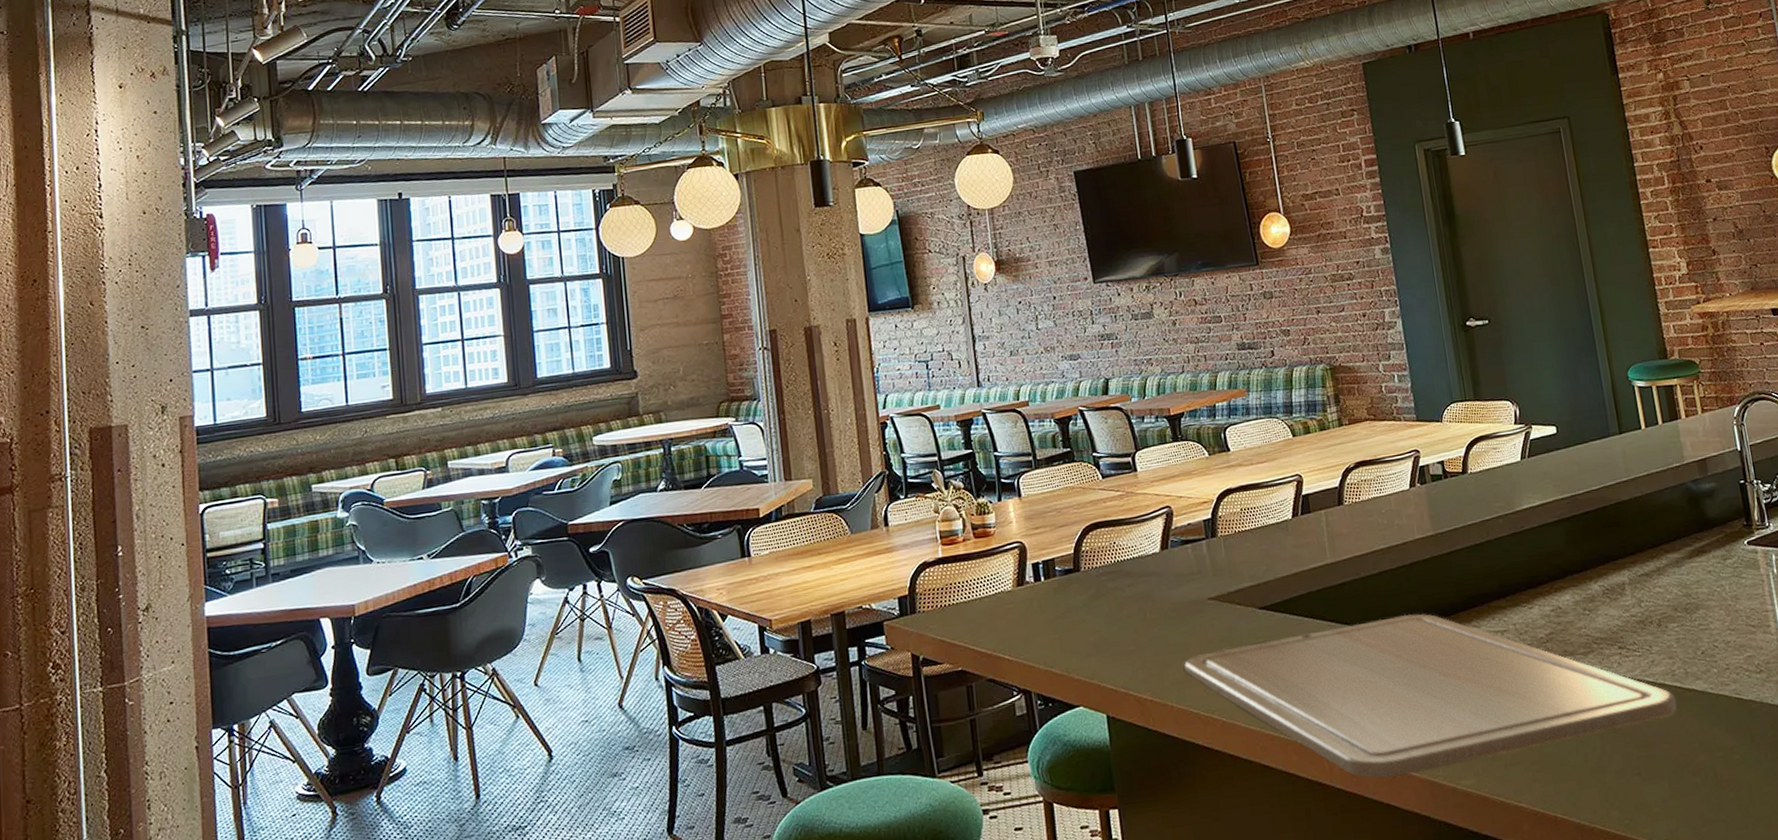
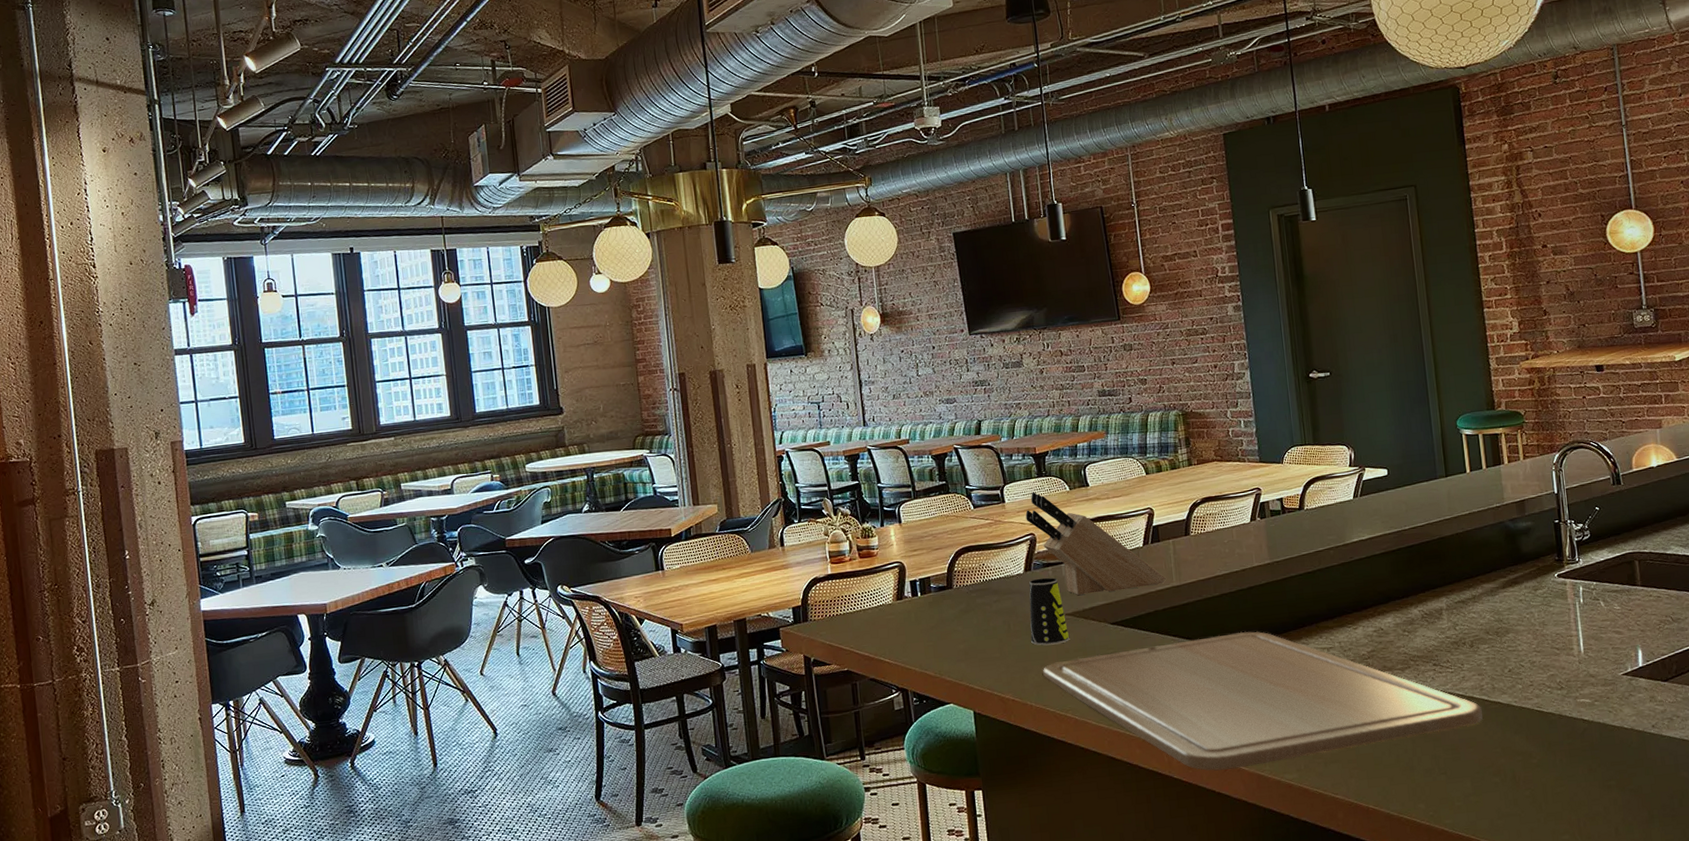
knife block: none [1160,458,1320,576] -> present [1025,492,1167,595]
cup: none [1166,556,1213,636] -> present [1029,577,1069,646]

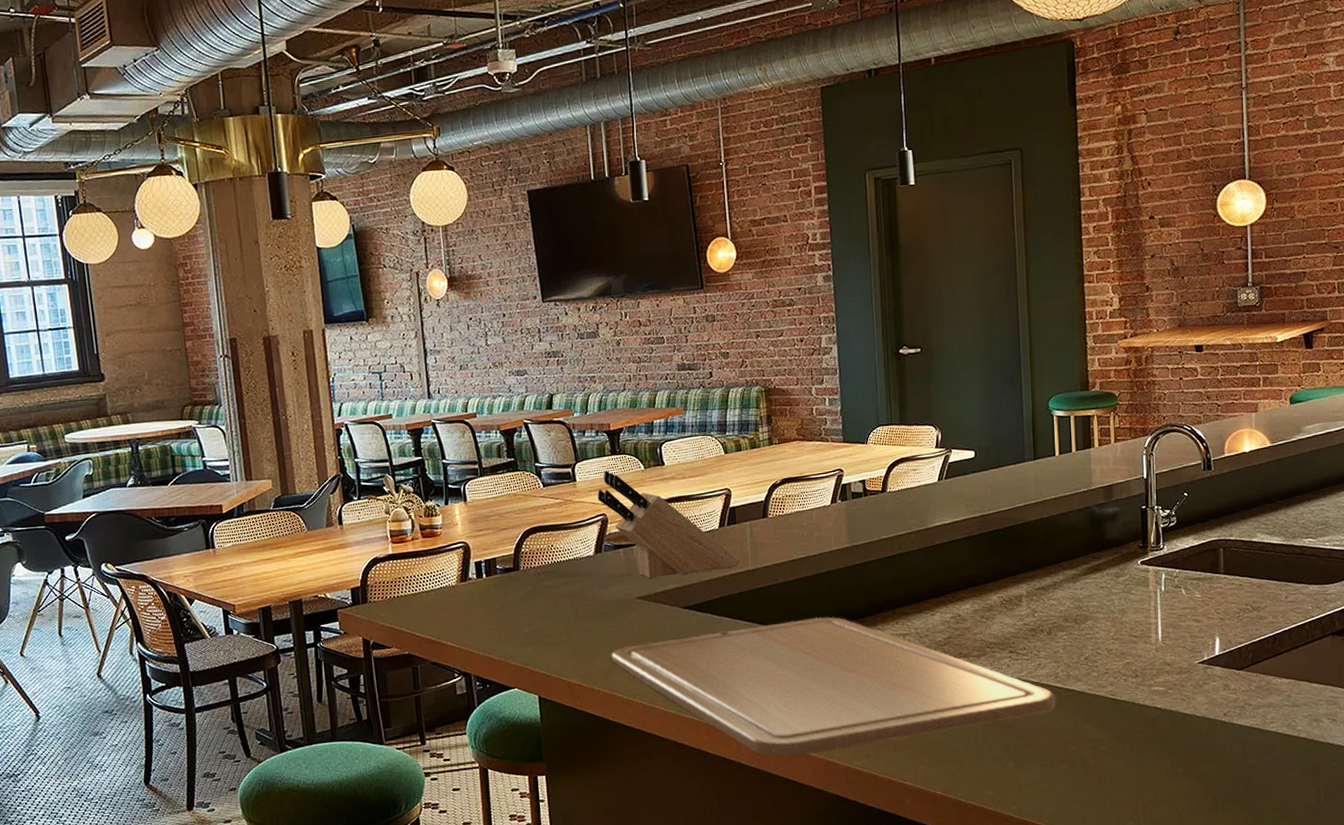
cup: present [1029,577,1069,646] -> none [599,560,639,630]

